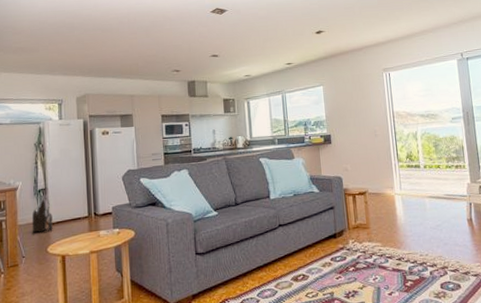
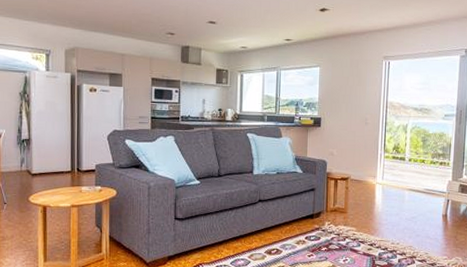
shoulder bag: present [32,198,53,233] -> none [14,148,35,182]

